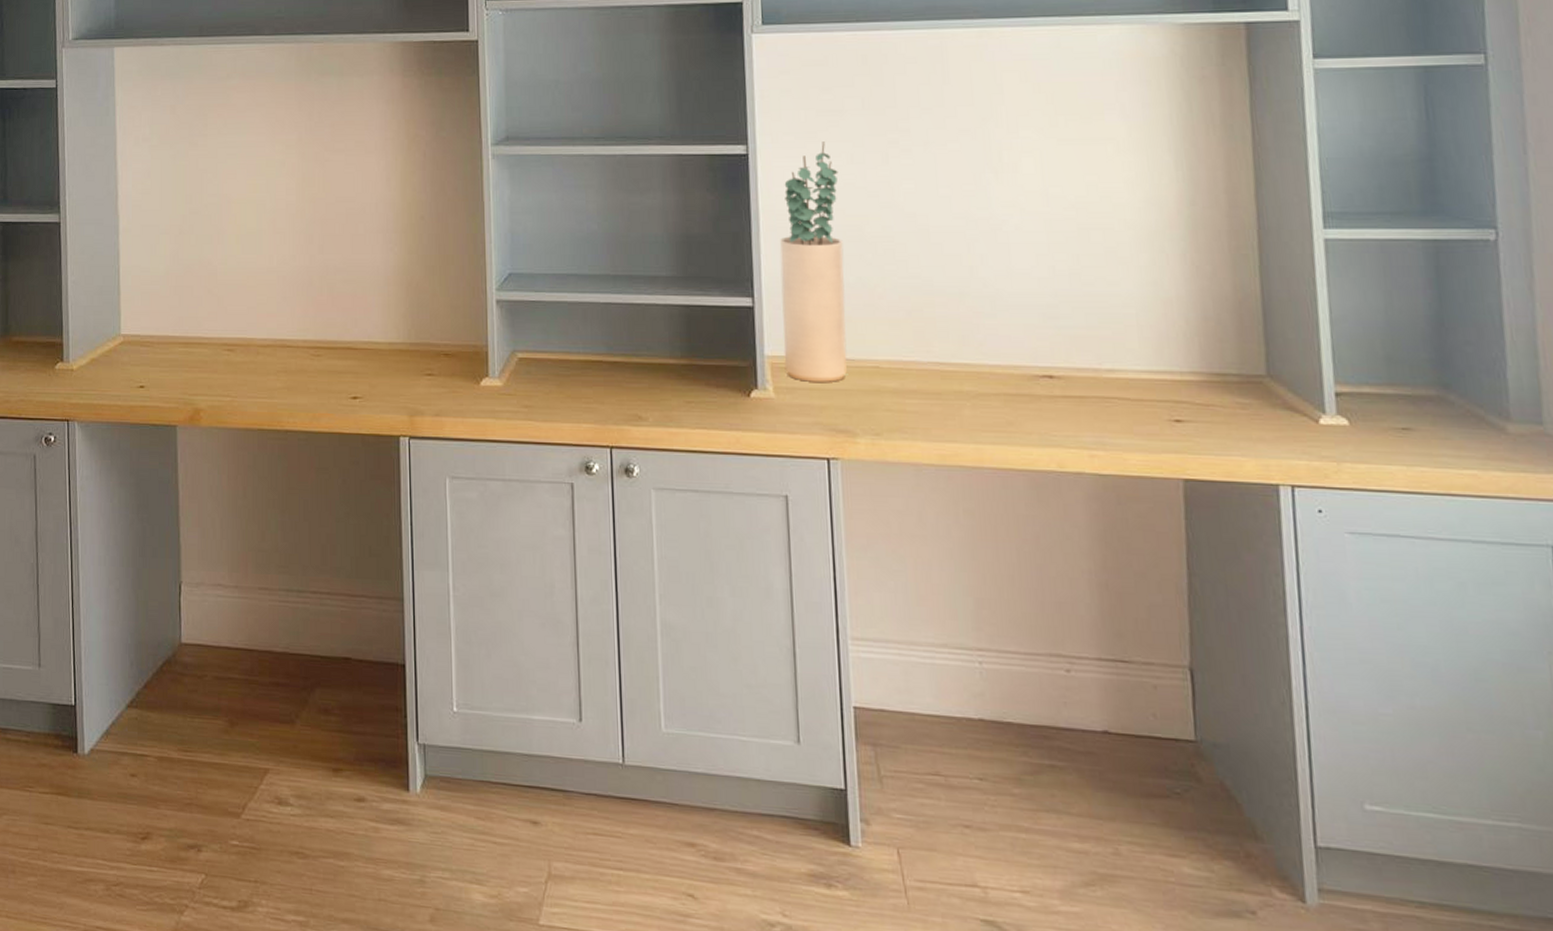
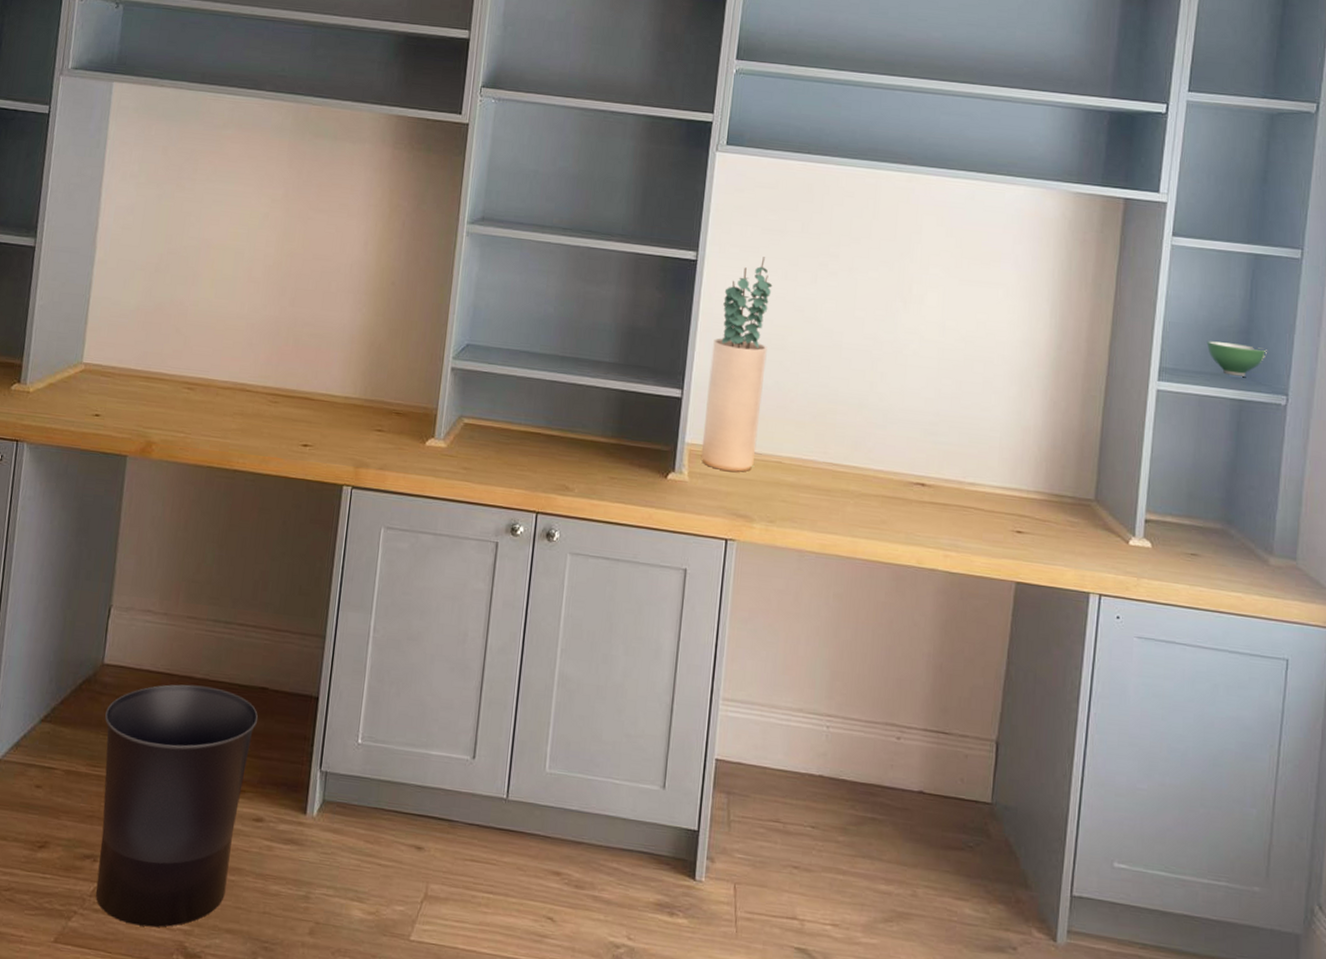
waste bin: none [190,659,344,920] -> present [95,684,258,927]
bowl: none [1378,174,1460,212] -> present [1206,341,1267,377]

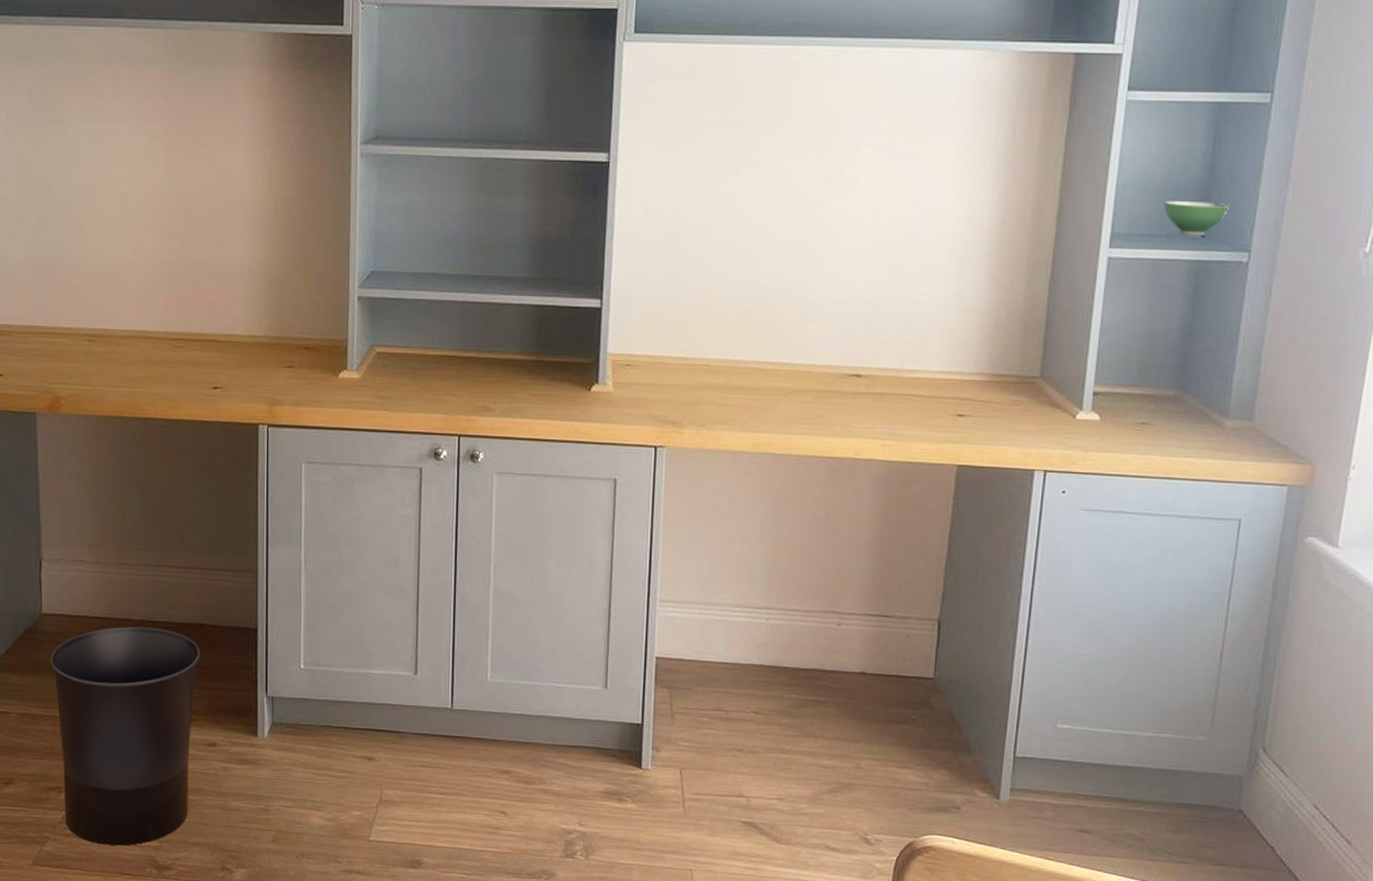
vase: present [700,257,773,472] -> none [624,152,692,378]

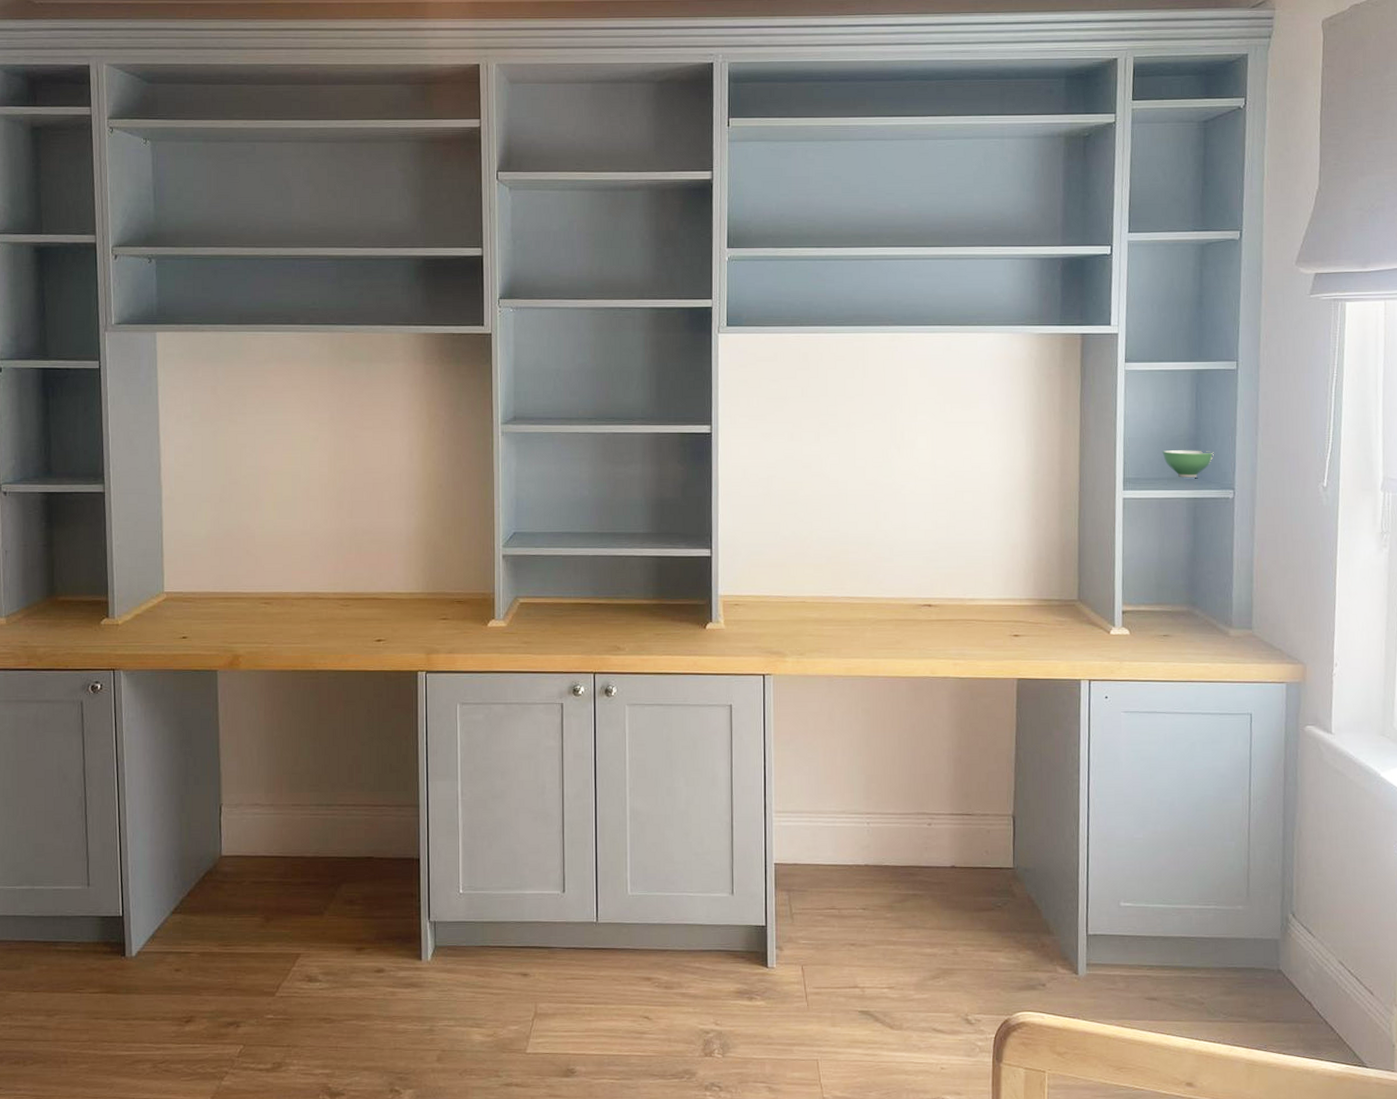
waste bin: present [51,626,199,846] -> none [230,863,367,1076]

